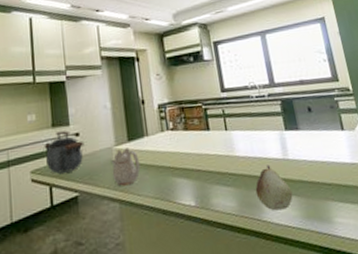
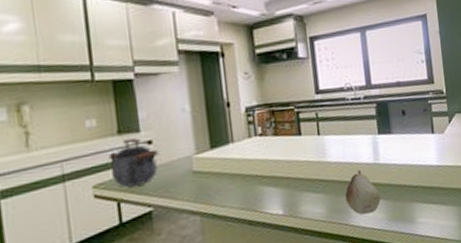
teapot: present [111,148,141,186] -> none [190,156,225,198]

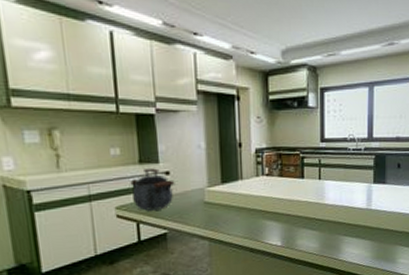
fruit: present [345,169,381,215] -> none [337,213,369,252]

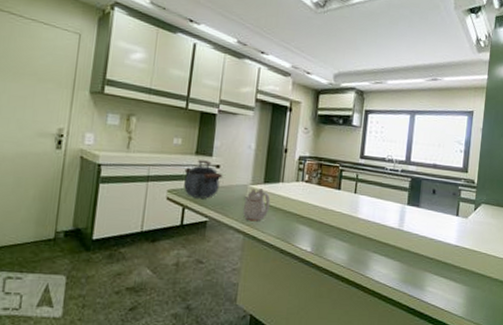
teapot: none [202,190,232,226] -> present [242,188,271,222]

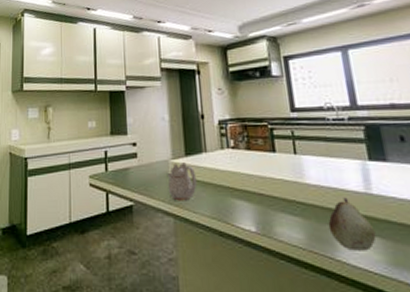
kettle: present [184,160,223,199] -> none [102,139,141,181]
fruit: none [366,231,398,271] -> present [328,197,376,251]

